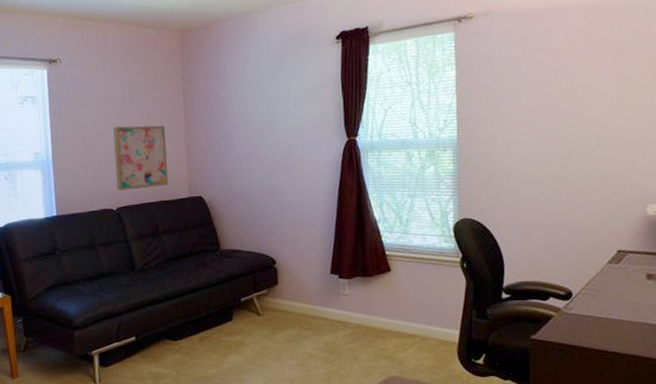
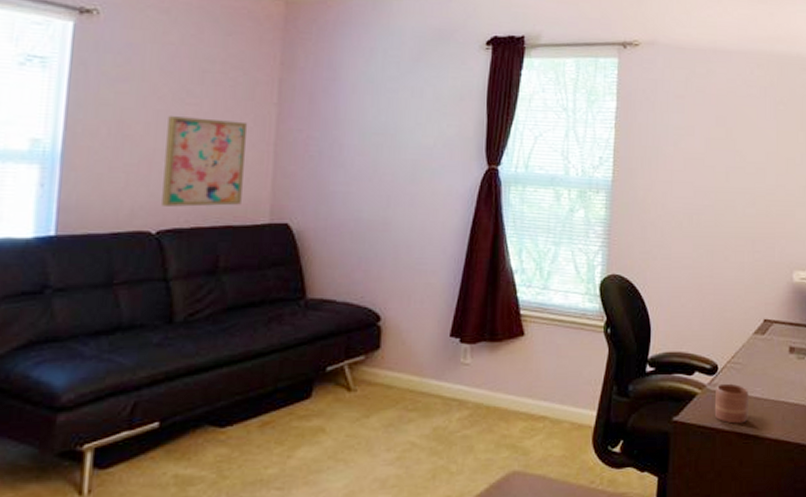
mug: none [571,307,606,342] -> present [714,383,748,424]

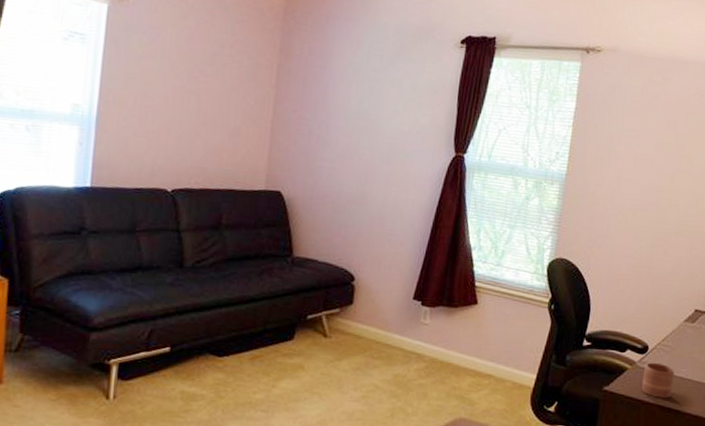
wall art: present [162,116,247,207] -> none [176,91,249,172]

